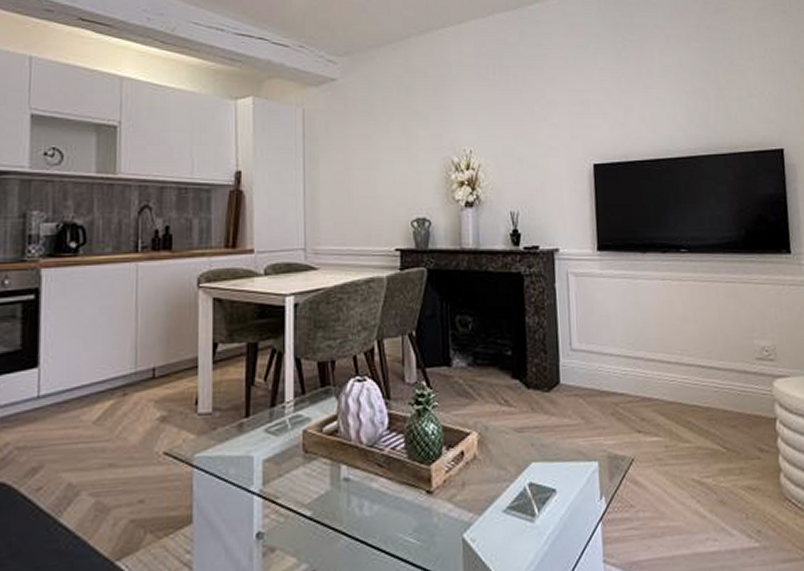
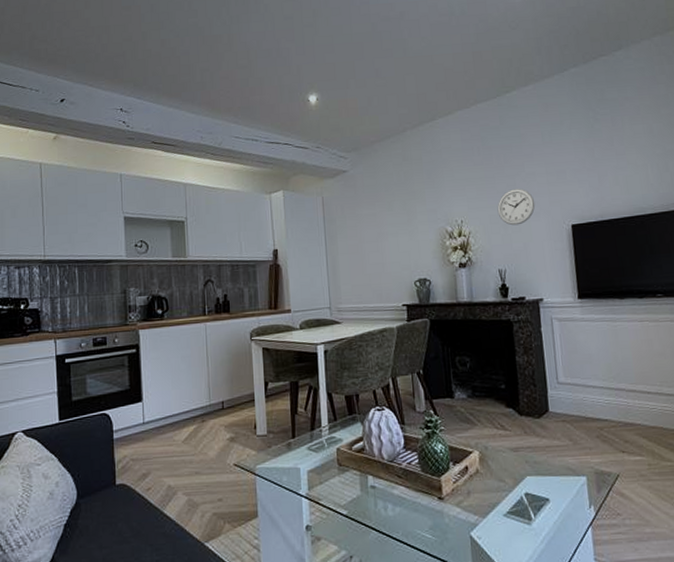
wall clock: none [512,118,555,161] -> present [497,189,536,226]

